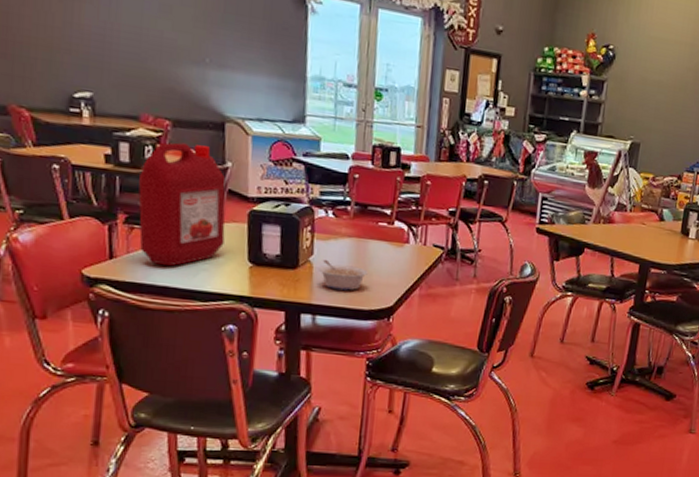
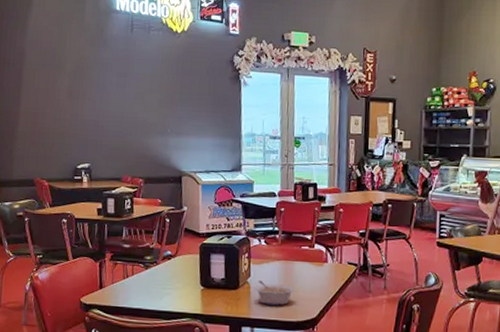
ketchup jug: present [138,142,226,267] -> none [120,195,183,293]

